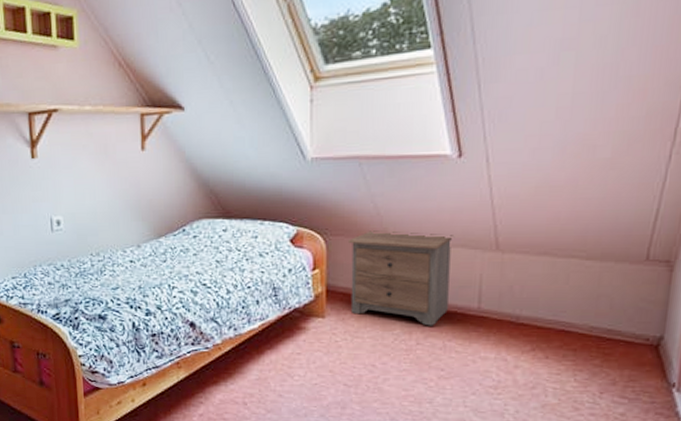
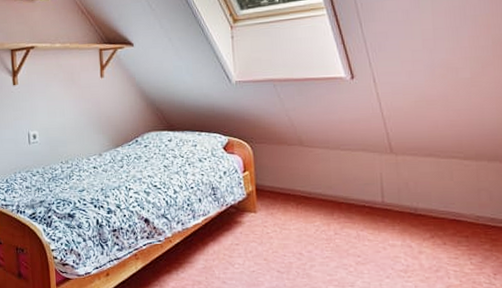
nightstand: present [347,230,453,326] -> none [270,138,357,218]

